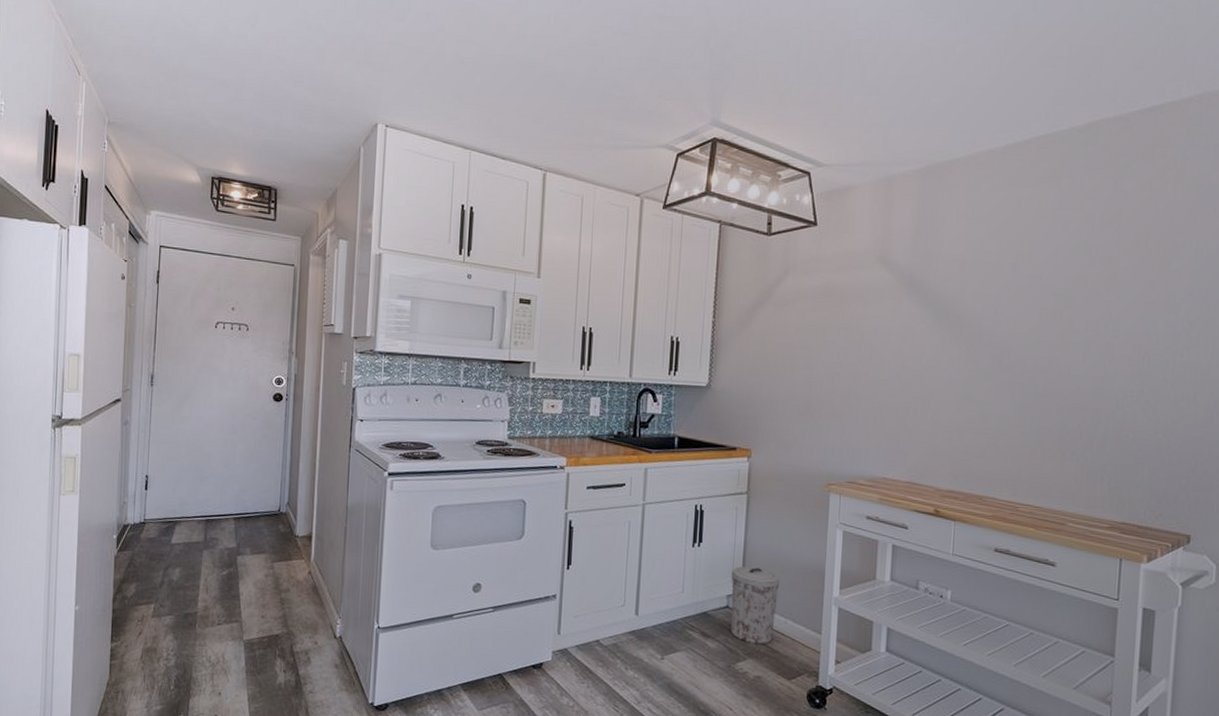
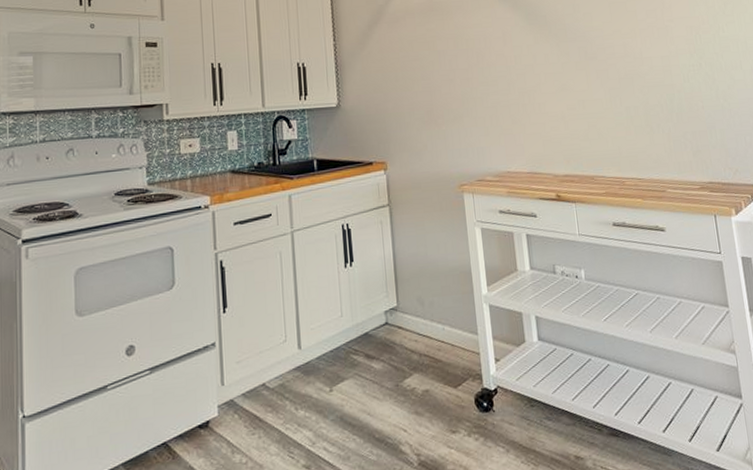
trash can: present [730,566,780,645] -> none [385,278,435,358]

